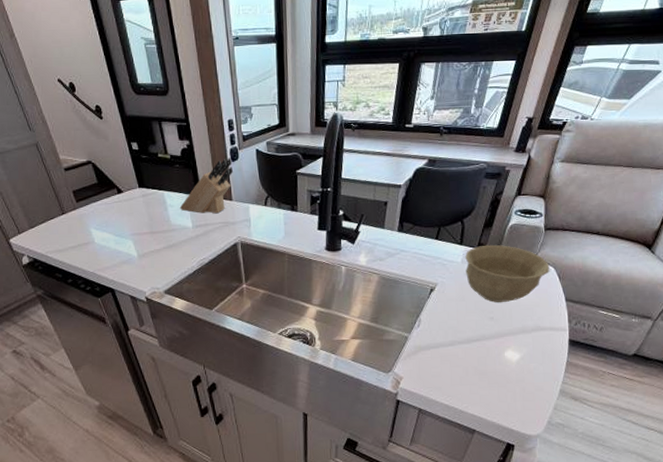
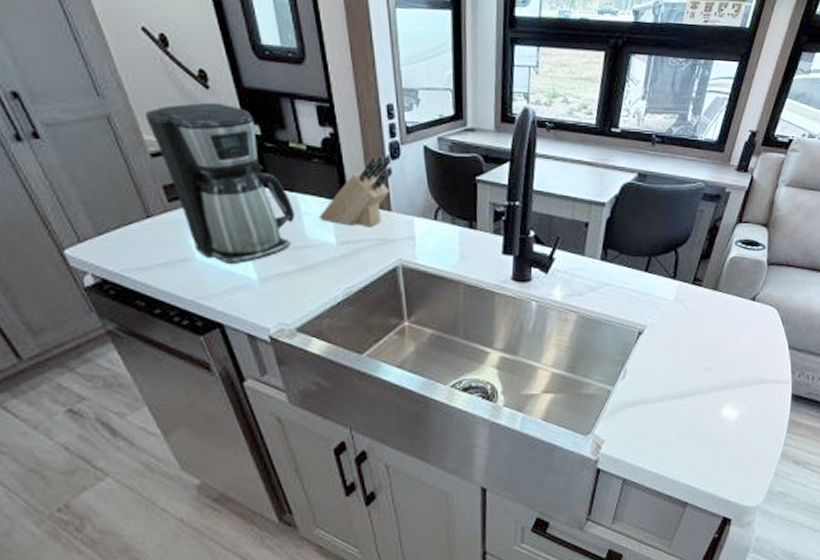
coffee maker: none [60,128,163,246] -> present [144,102,295,265]
bowl: present [465,244,550,303] -> none [679,280,773,351]

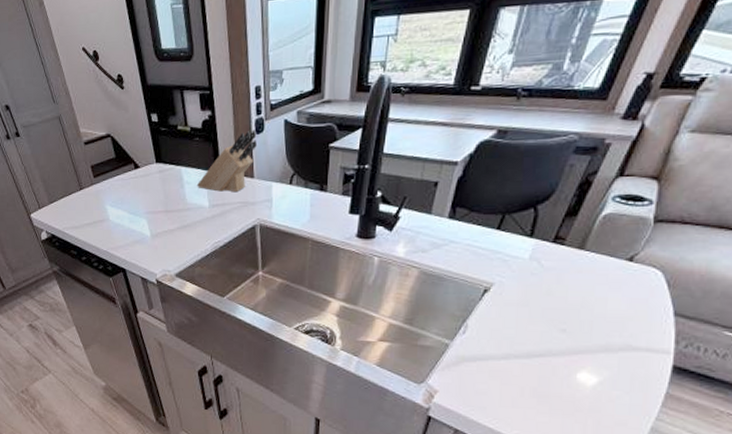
coffee maker: present [144,102,295,265] -> none [81,99,179,224]

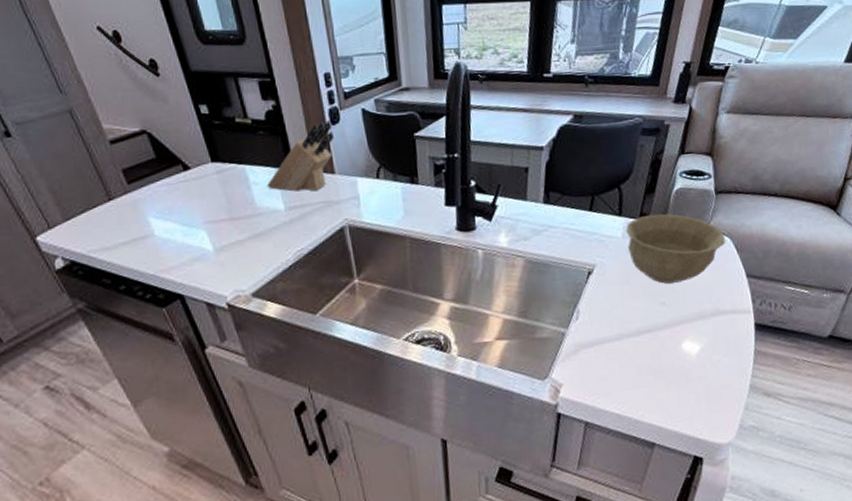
bowl: none [534,238,656,313] -> present [626,214,726,284]

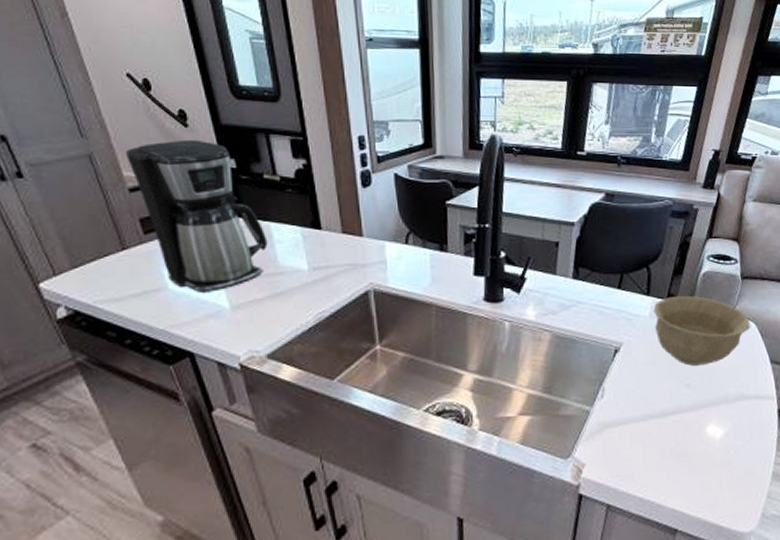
coffee maker: none [102,88,245,238] -> present [125,139,268,294]
knife block: present [266,120,334,192] -> none [291,182,364,253]

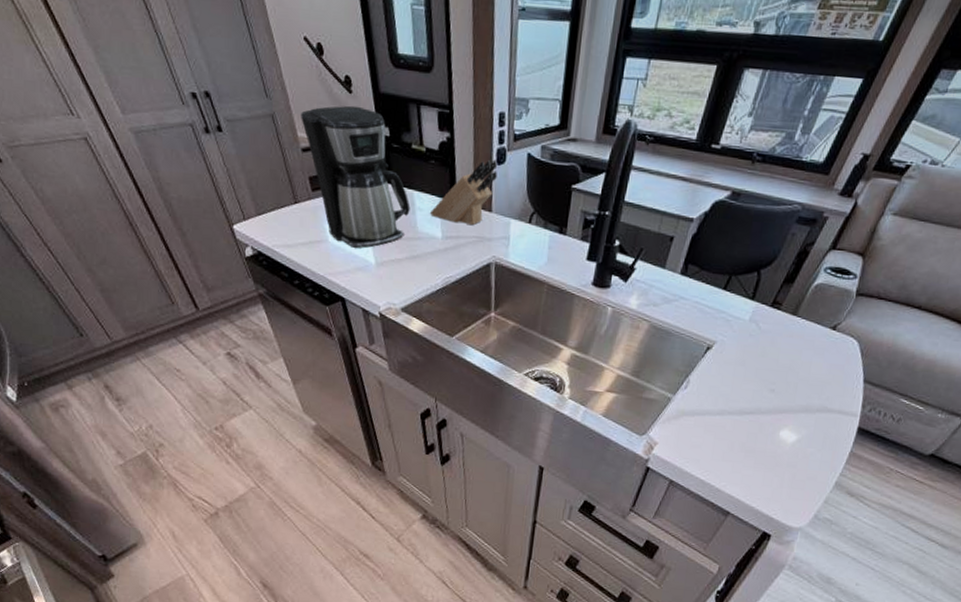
knife block: none [291,182,364,253] -> present [429,159,498,226]
bowl: present [653,295,751,367] -> none [751,303,854,375]

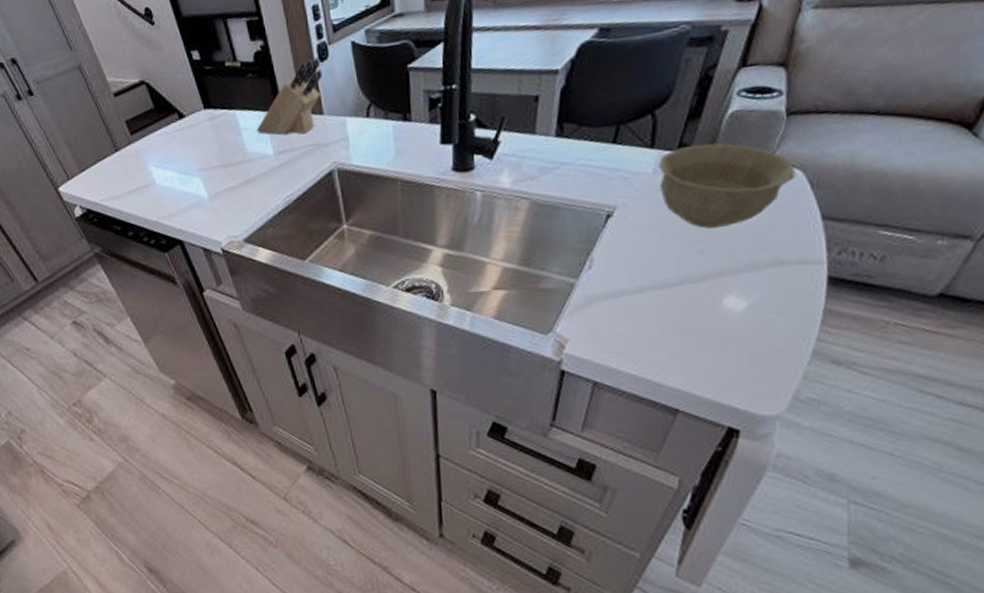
coffee maker: present [300,105,410,249] -> none [106,36,236,186]
bowl: none [751,303,854,375] -> present [658,143,796,229]

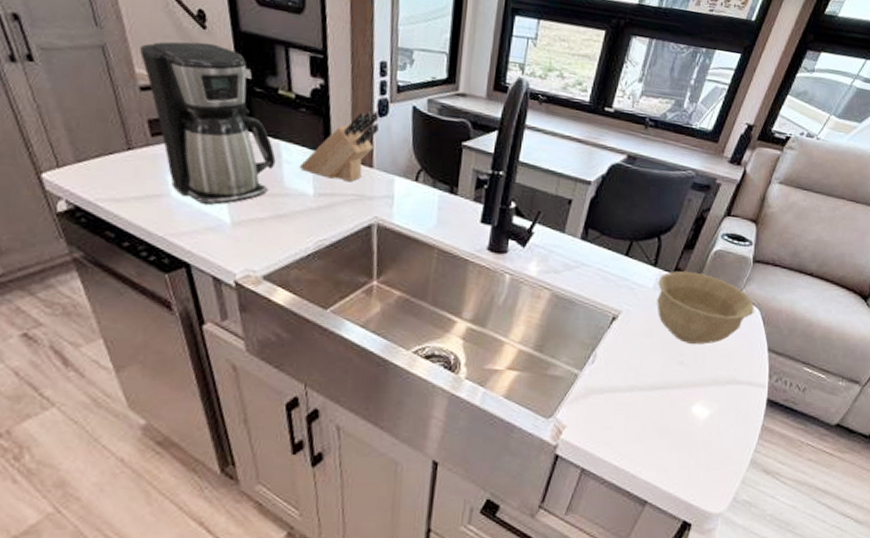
coffee maker: none [106,36,236,186] -> present [139,41,276,206]

